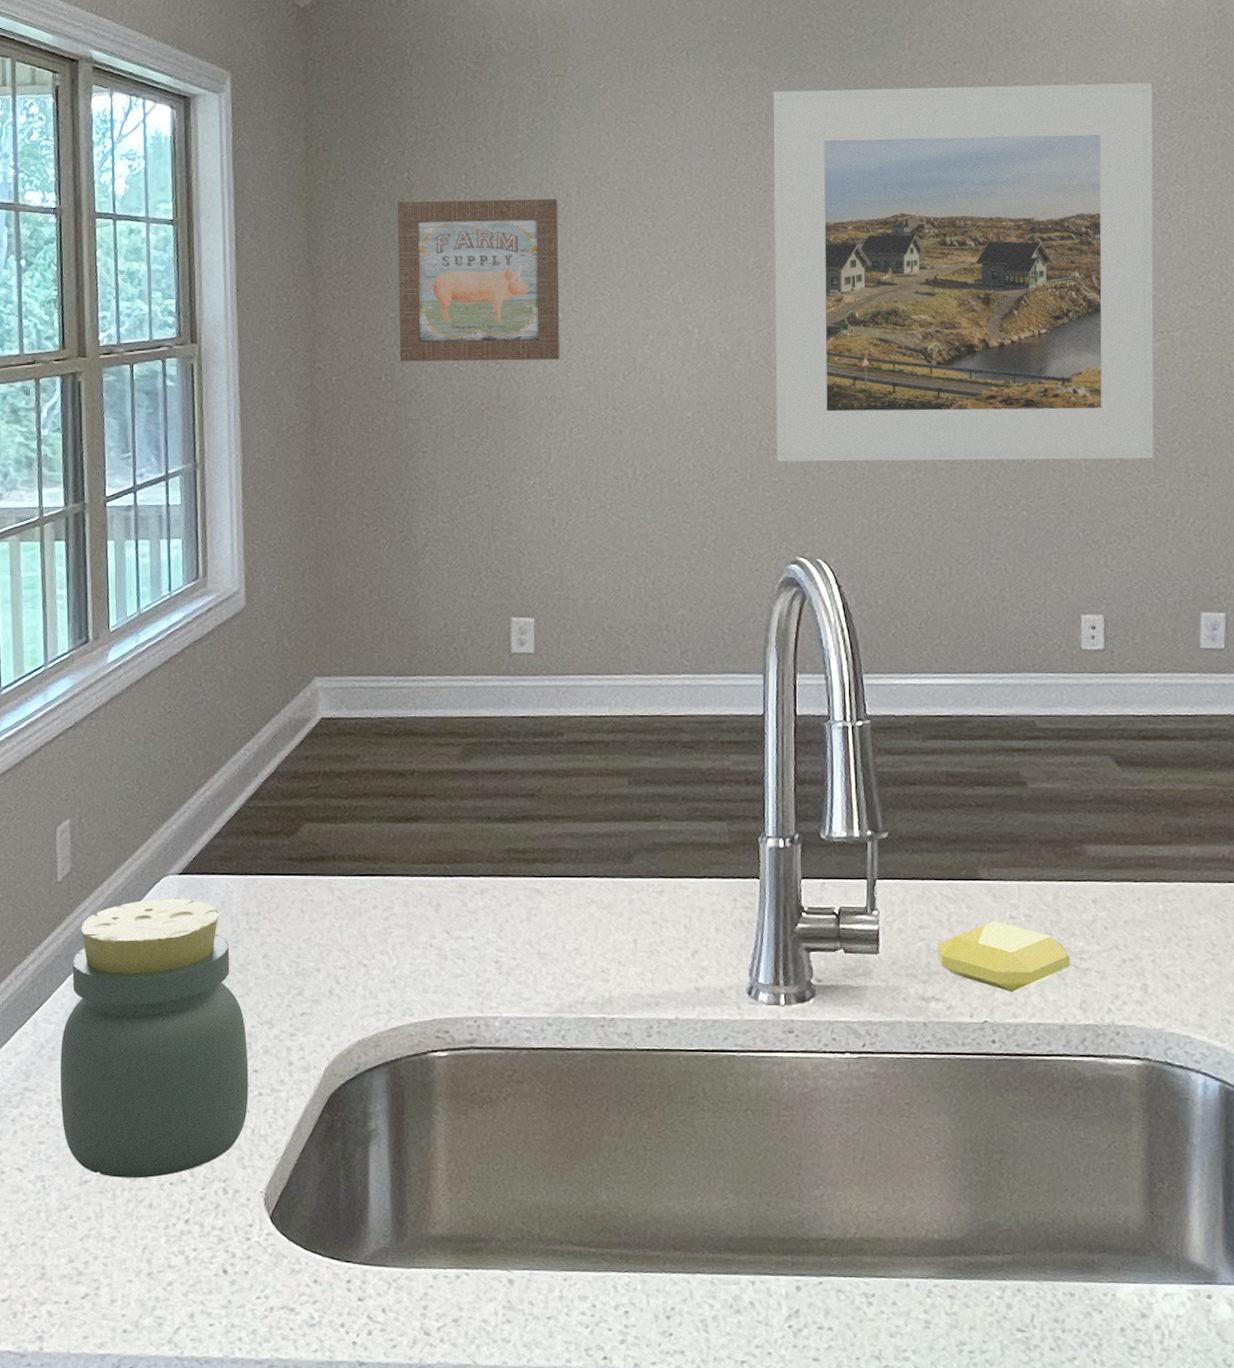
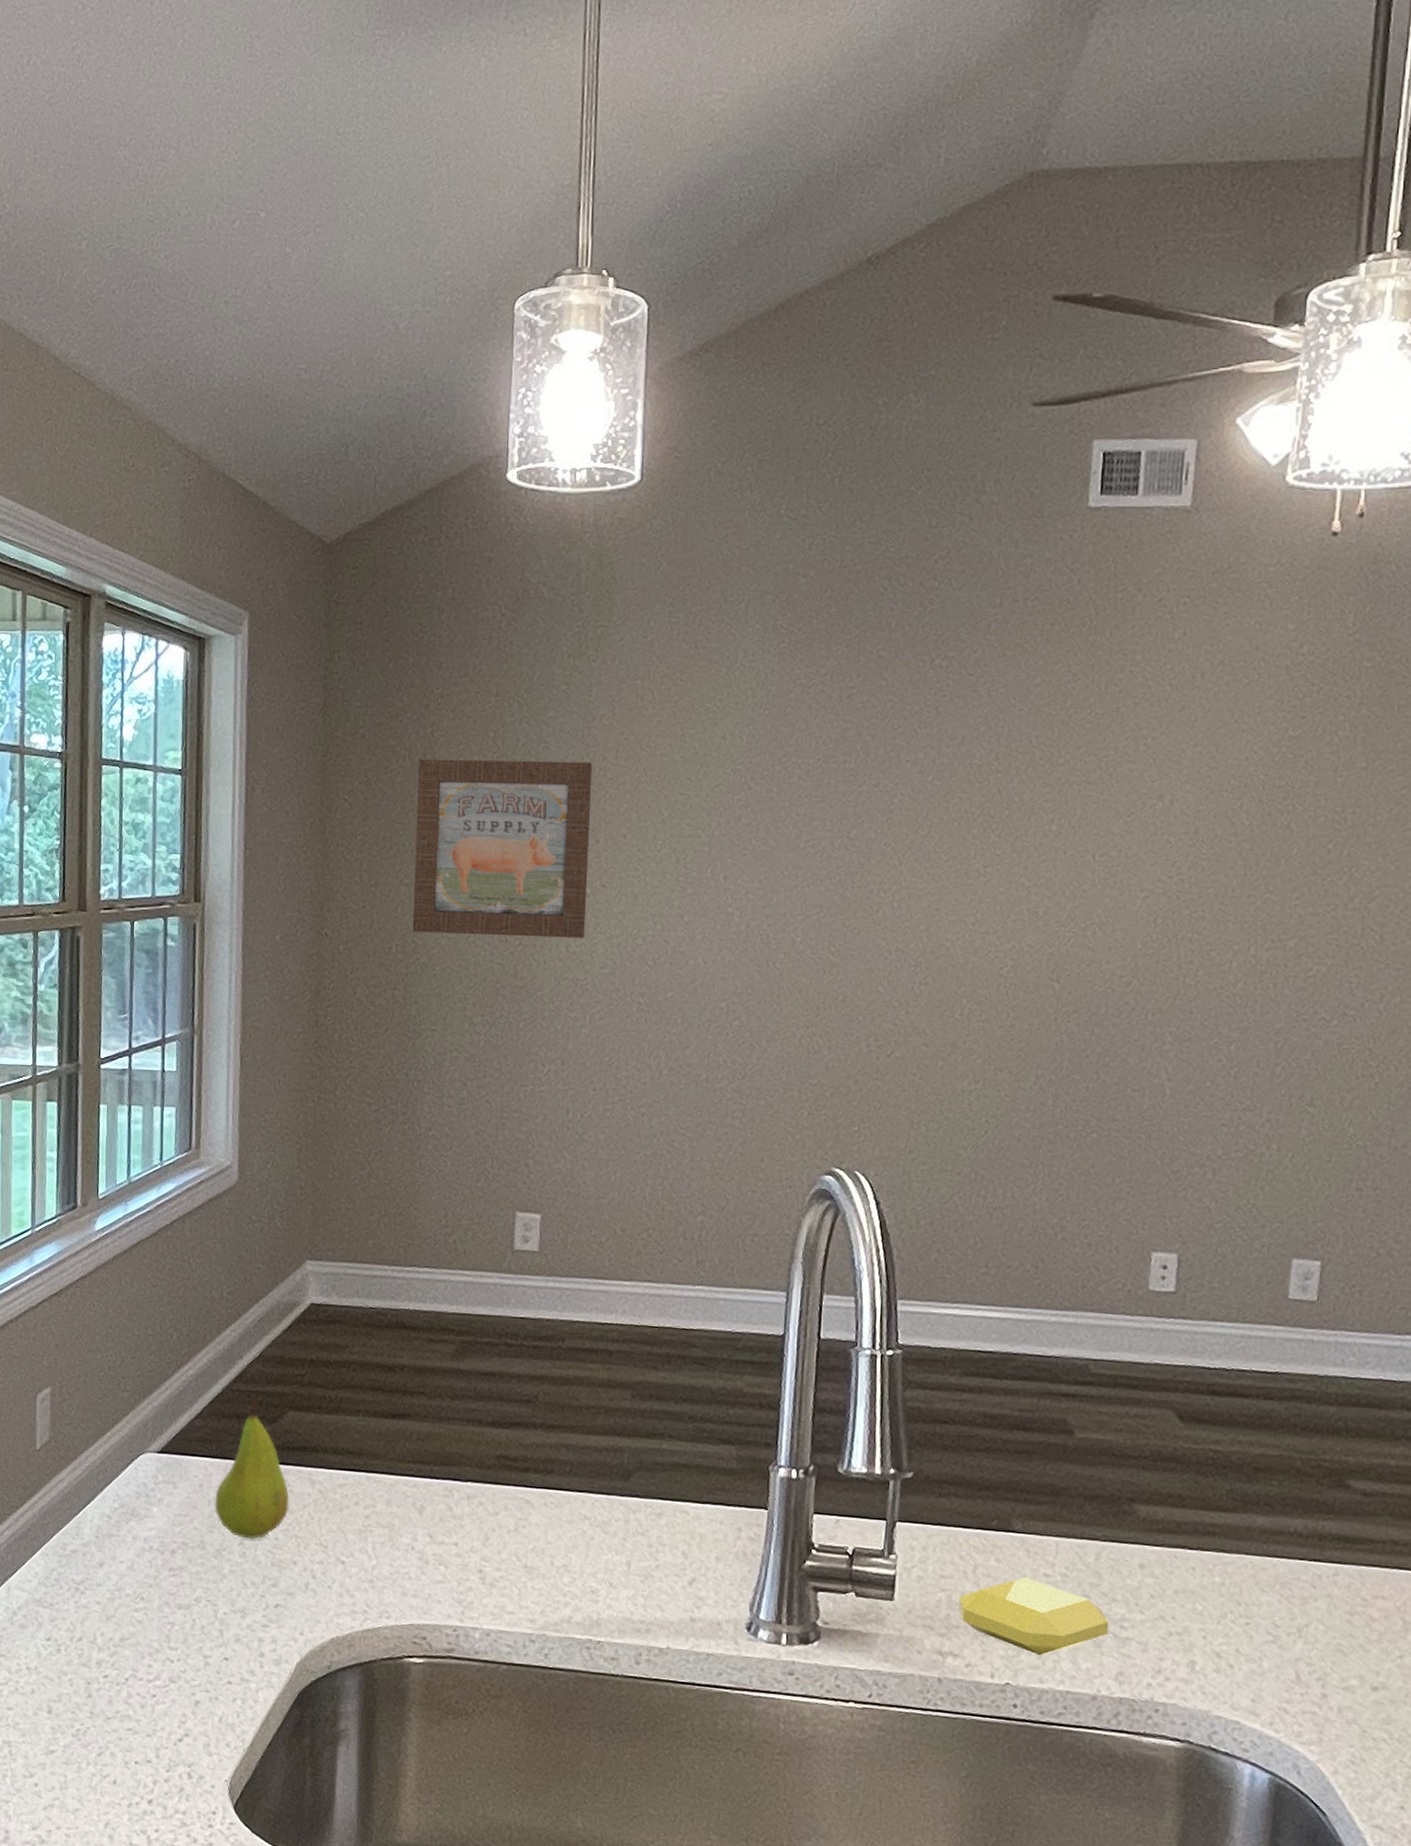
jar: present [60,899,249,1178] -> none [30,1475,219,1755]
fruit: none [237,812,310,951] -> present [214,1397,290,1539]
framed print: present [772,82,1154,462] -> none [817,650,1285,1083]

